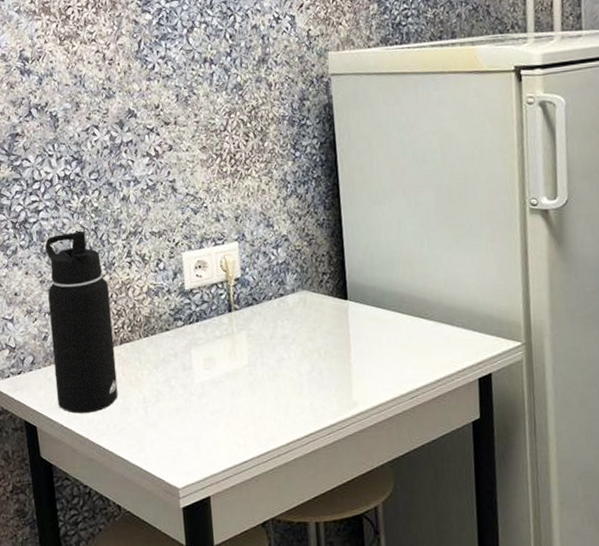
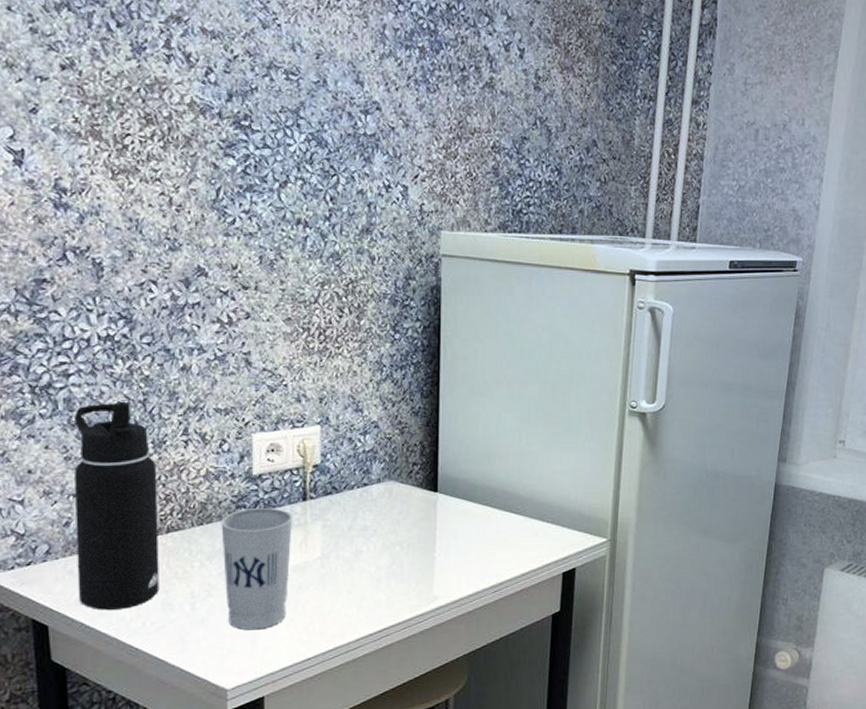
cup: none [162,319,223,434] -> present [221,508,293,631]

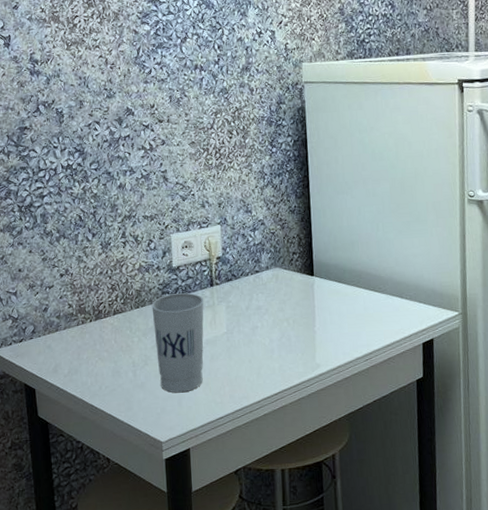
water bottle: present [73,401,159,610] -> none [47,214,110,377]

